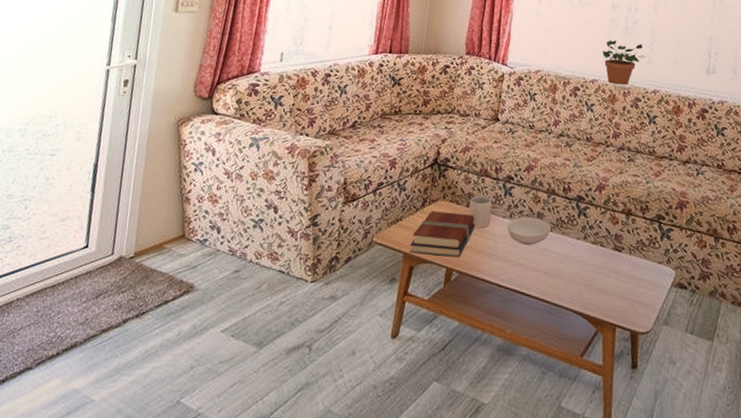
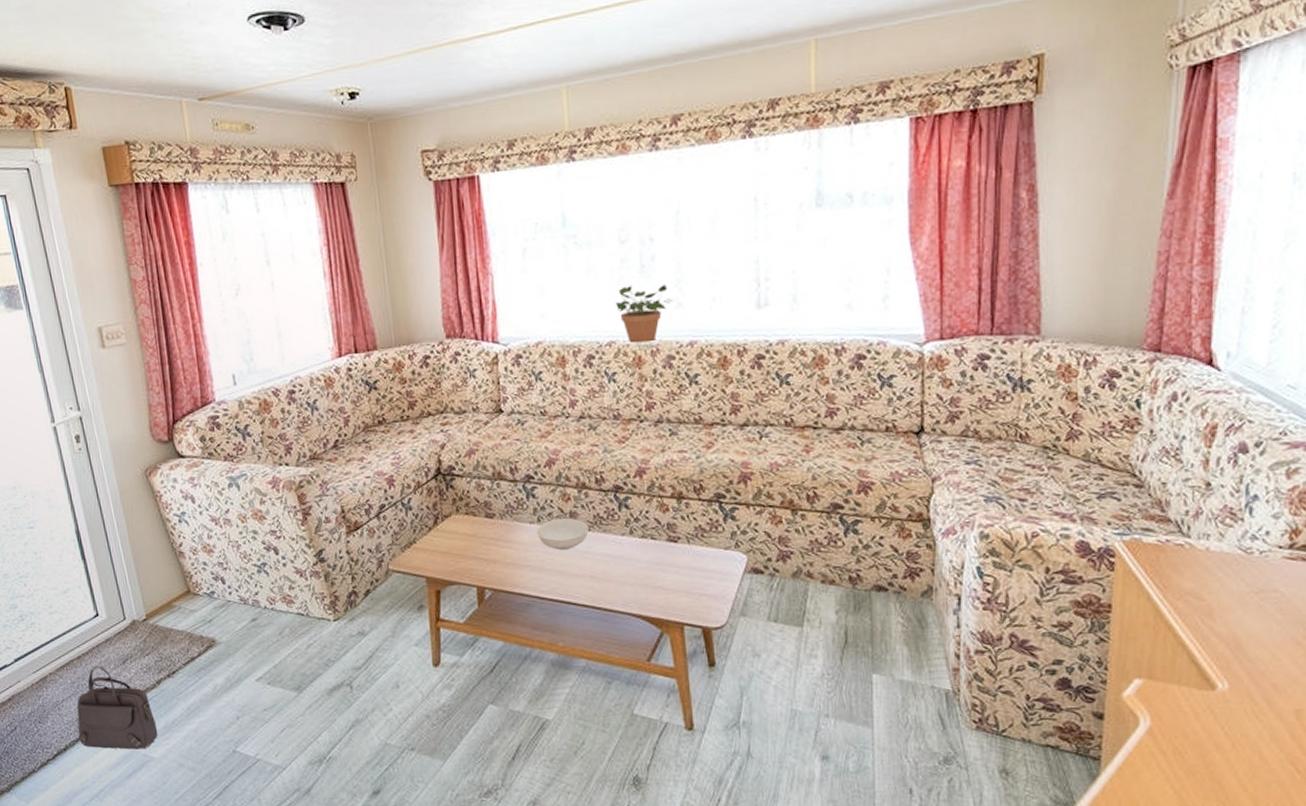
handbag: none [22,298,110,390] -> present [76,666,158,750]
books: present [409,211,475,258] -> none [431,525,500,577]
mug: present [468,195,493,229] -> none [487,501,517,539]

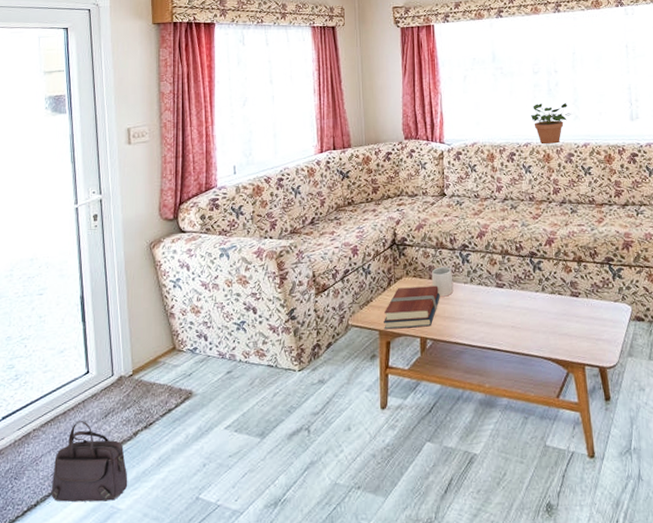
books: none [431,525,500,577] -> present [384,285,440,330]
mug: none [487,501,517,539] -> present [431,266,454,297]
bowl: present [537,518,589,550] -> none [470,279,510,305]

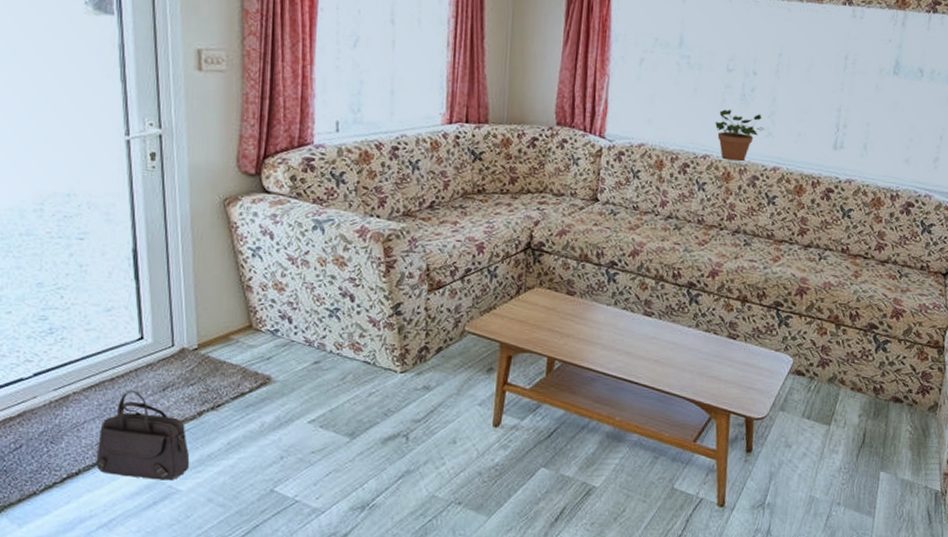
books: present [384,285,440,330] -> none [506,298,577,347]
mug: present [431,266,454,297] -> none [568,282,595,317]

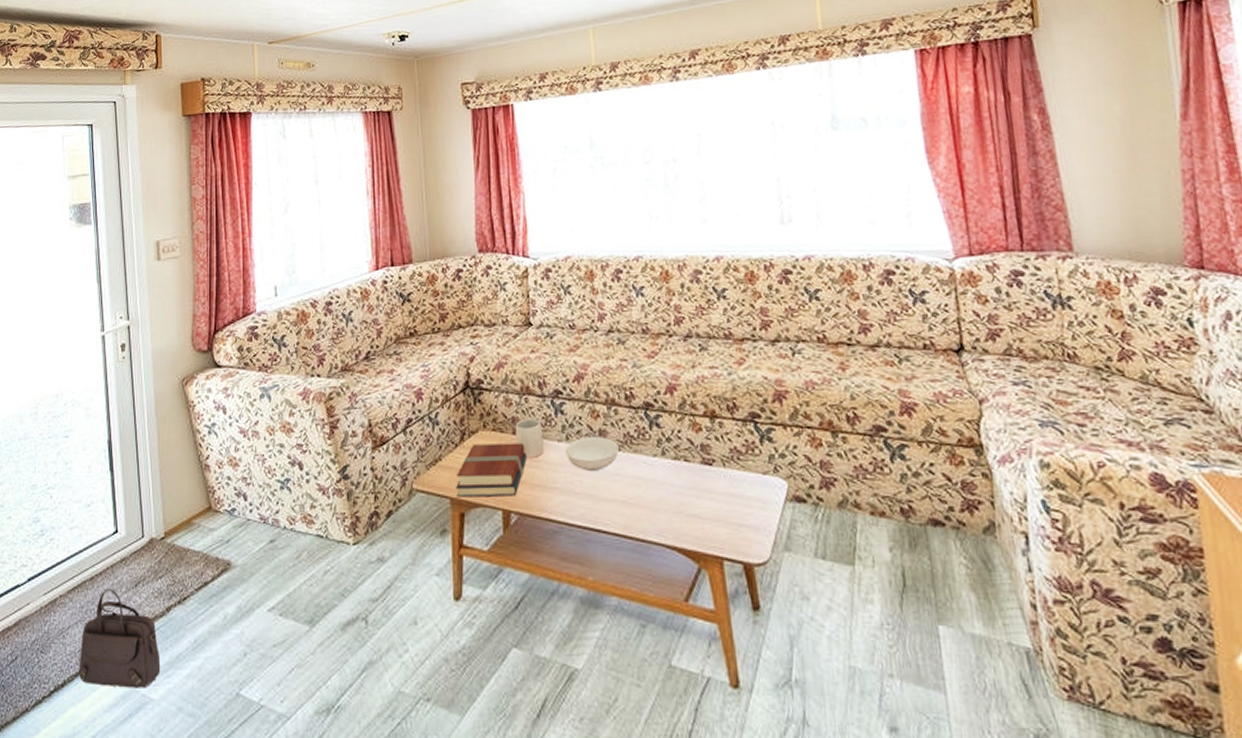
books: none [506,298,577,347] -> present [456,443,527,498]
mug: none [568,282,595,317] -> present [515,417,544,458]
bowl: none [612,304,660,333] -> present [565,437,619,471]
potted plant: present [715,109,765,162] -> none [642,202,698,258]

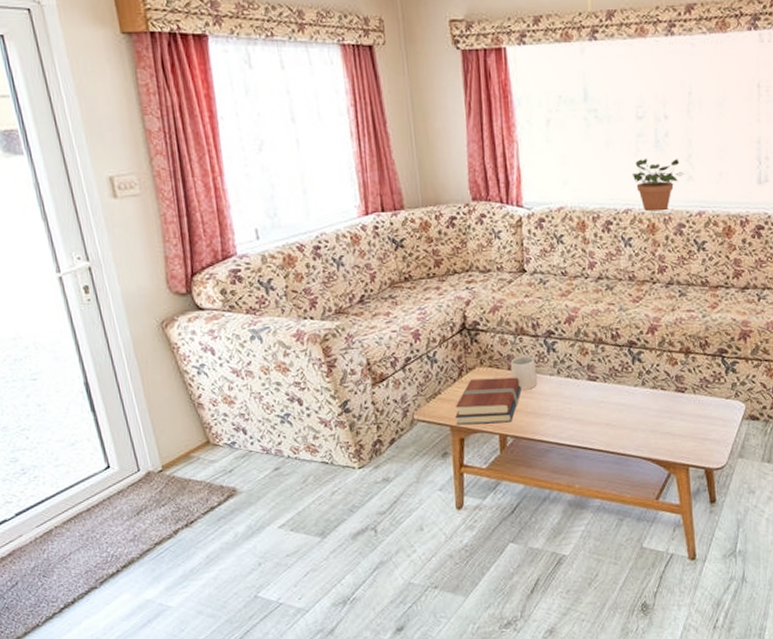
handbag: present [78,589,161,688] -> none [85,518,175,600]
bowl: present [565,437,619,471] -> none [557,371,605,400]
potted plant: none [642,202,698,258] -> present [633,159,685,212]

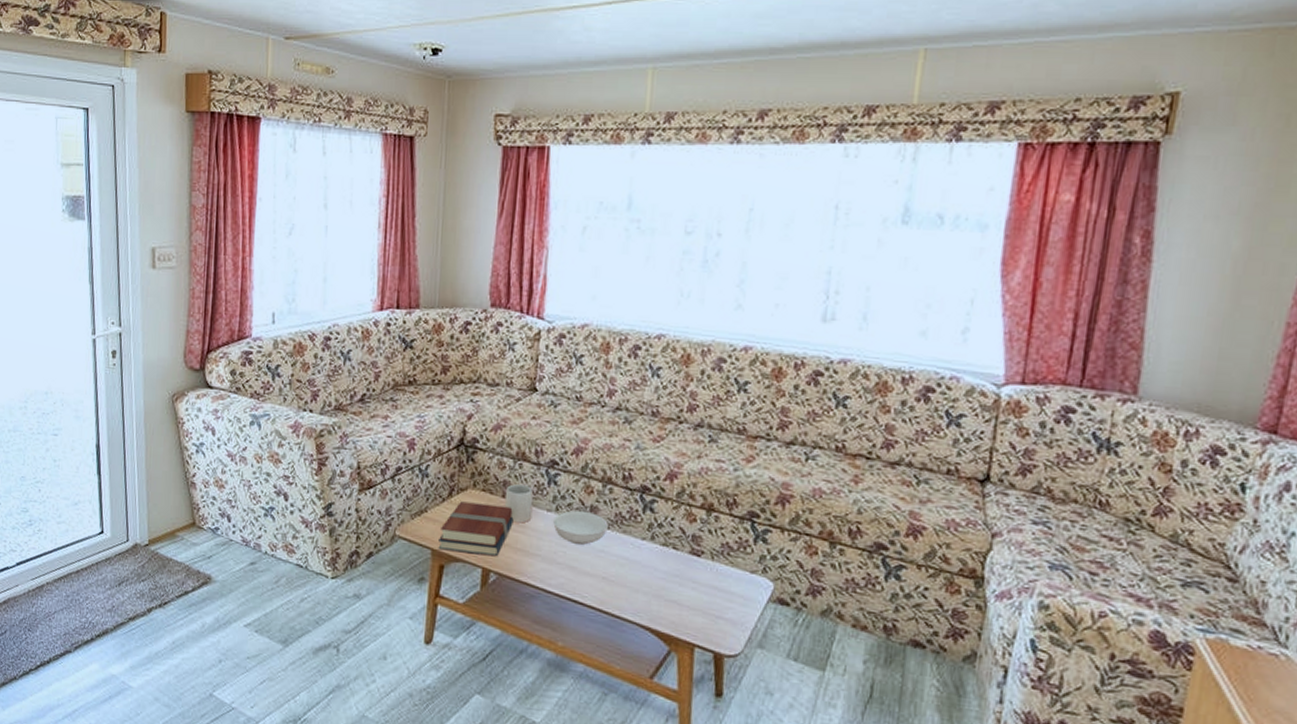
bowl: none [557,371,605,400] -> present [553,510,608,545]
potted plant: present [633,159,685,212] -> none [671,279,733,341]

